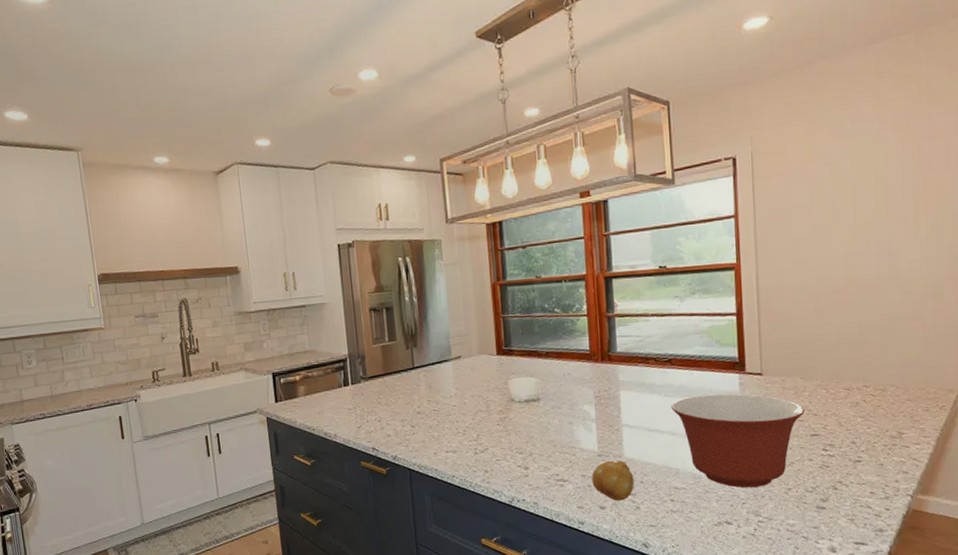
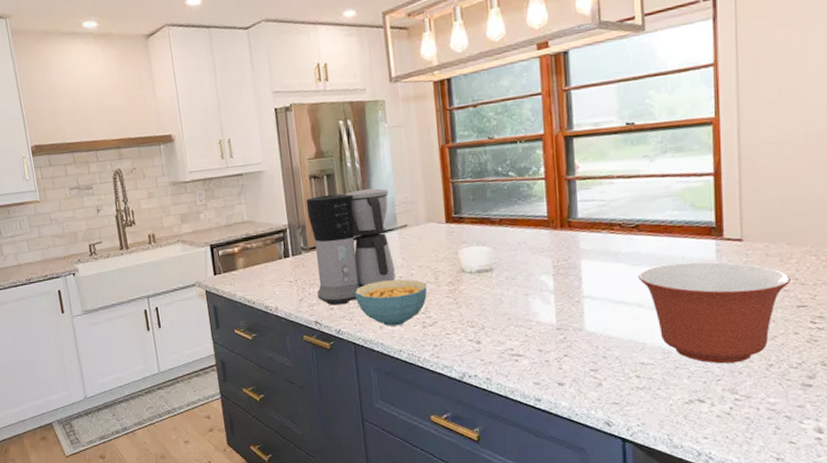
coffee maker: none [365,321,450,433] -> present [305,188,396,306]
cereal bowl: none [411,407,479,453] -> present [355,279,428,326]
fruit: present [592,460,634,501] -> none [549,333,596,377]

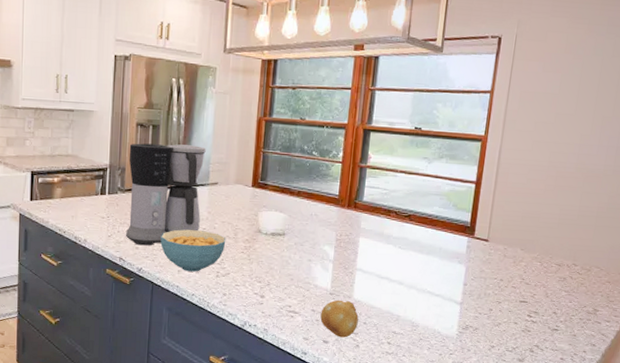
fruit: none [549,333,596,377] -> present [320,300,359,338]
mixing bowl: present [638,261,790,364] -> none [403,251,519,342]

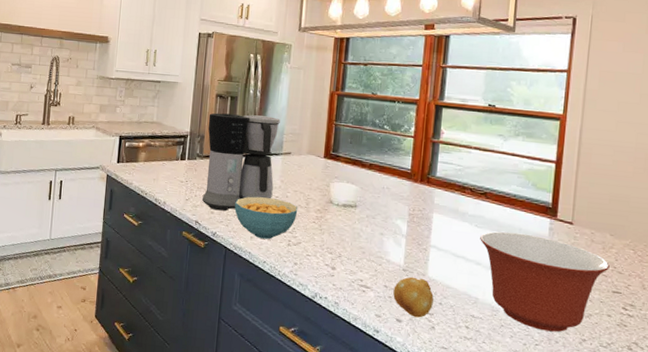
mixing bowl: none [403,251,519,342] -> present [480,231,610,332]

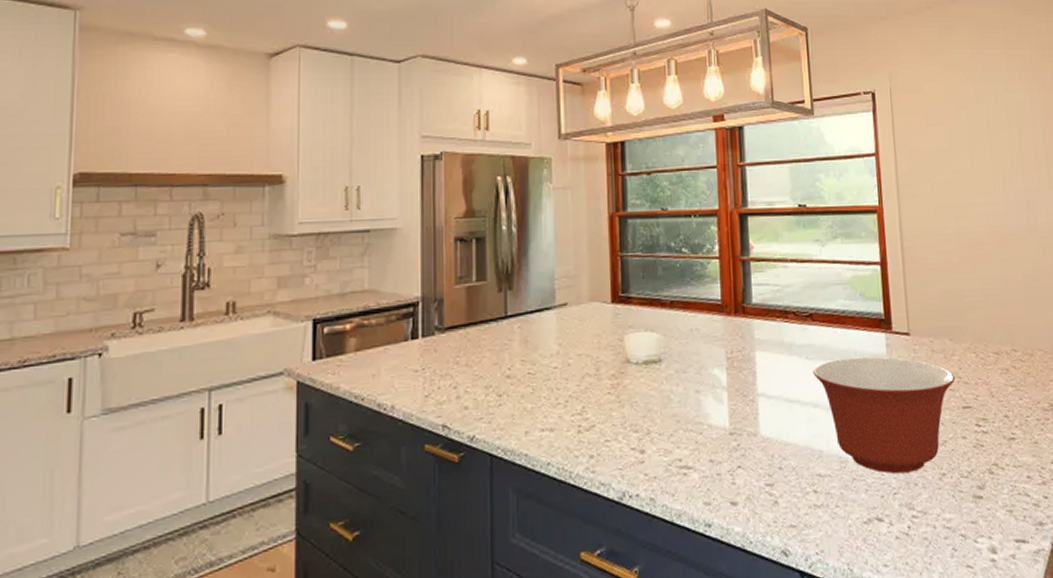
coffee maker: present [201,113,280,211] -> none [447,258,549,404]
cereal bowl: present [234,196,298,239] -> none [498,370,586,431]
fruit: present [393,276,434,318] -> none [721,439,772,494]

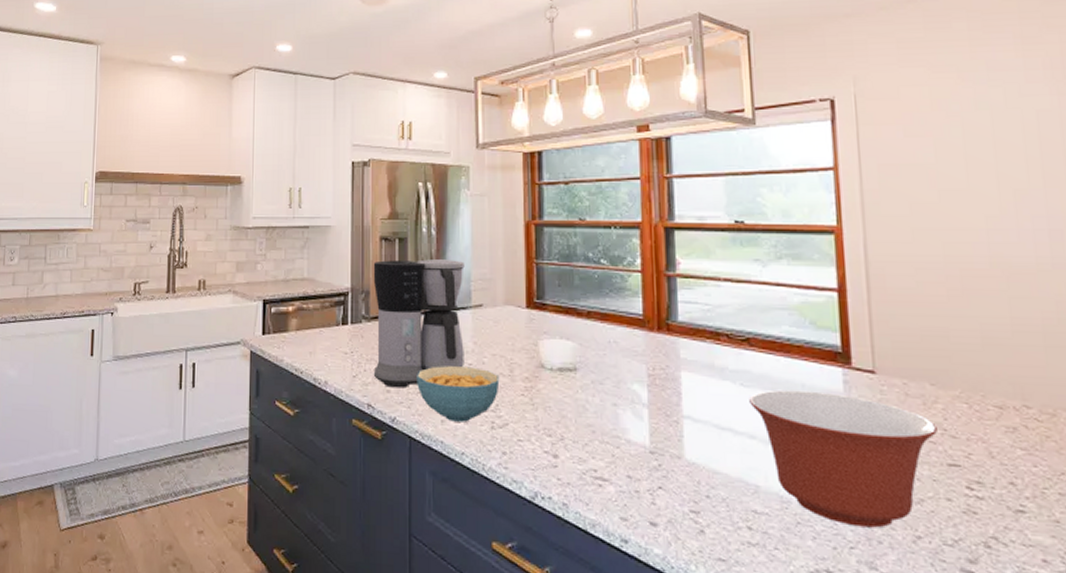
coffee maker: none [447,258,549,404] -> present [373,259,465,388]
cereal bowl: none [498,370,586,431] -> present [417,366,500,422]

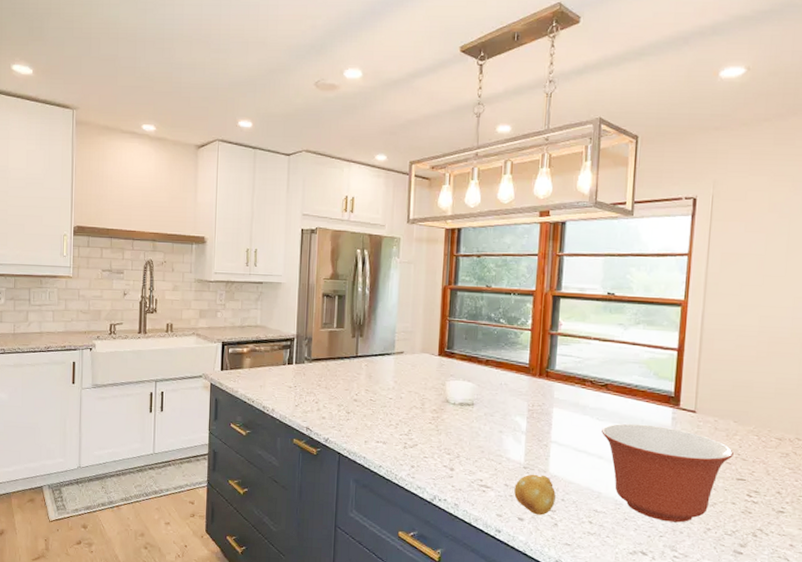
coffee maker: present [373,259,465,388] -> none [312,313,391,416]
cereal bowl: present [417,366,500,422] -> none [347,399,413,443]
fruit: none [640,461,698,519] -> present [514,474,556,516]

